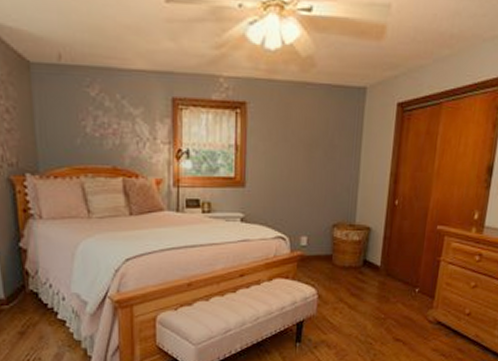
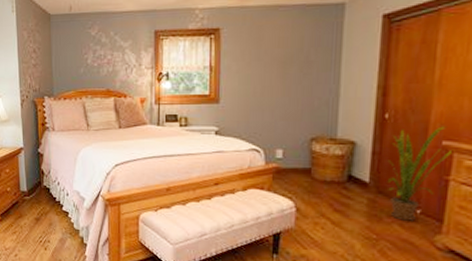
house plant: none [394,212,443,299] -> present [387,126,451,221]

